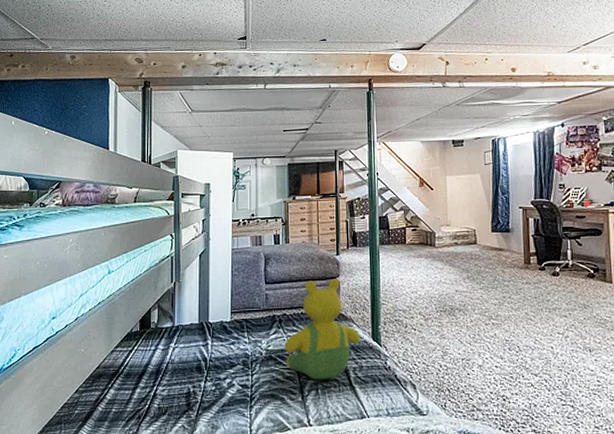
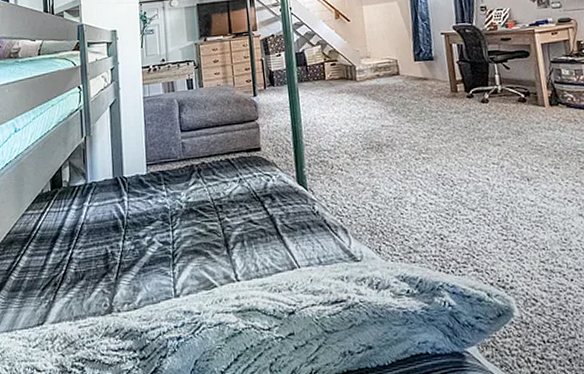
teddy bear: present [284,279,360,380] -> none [205,121,285,231]

